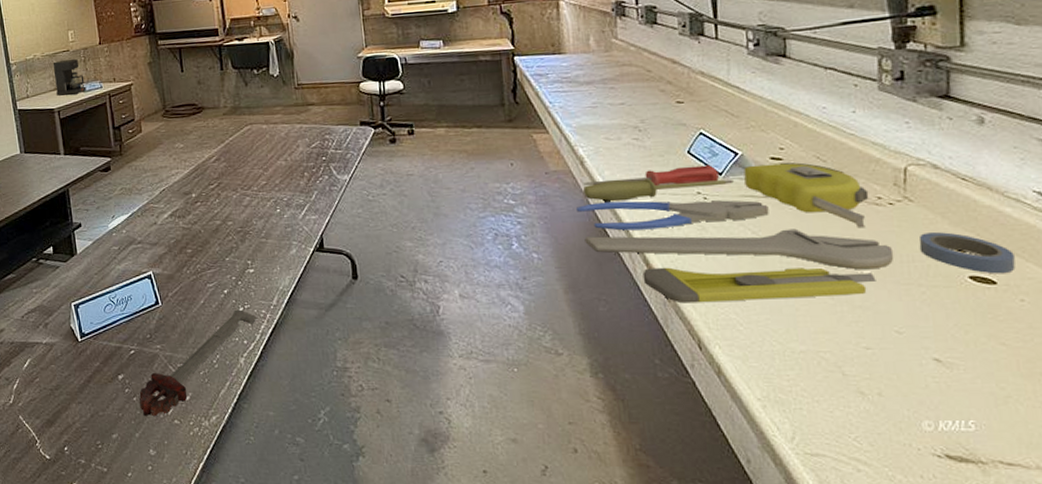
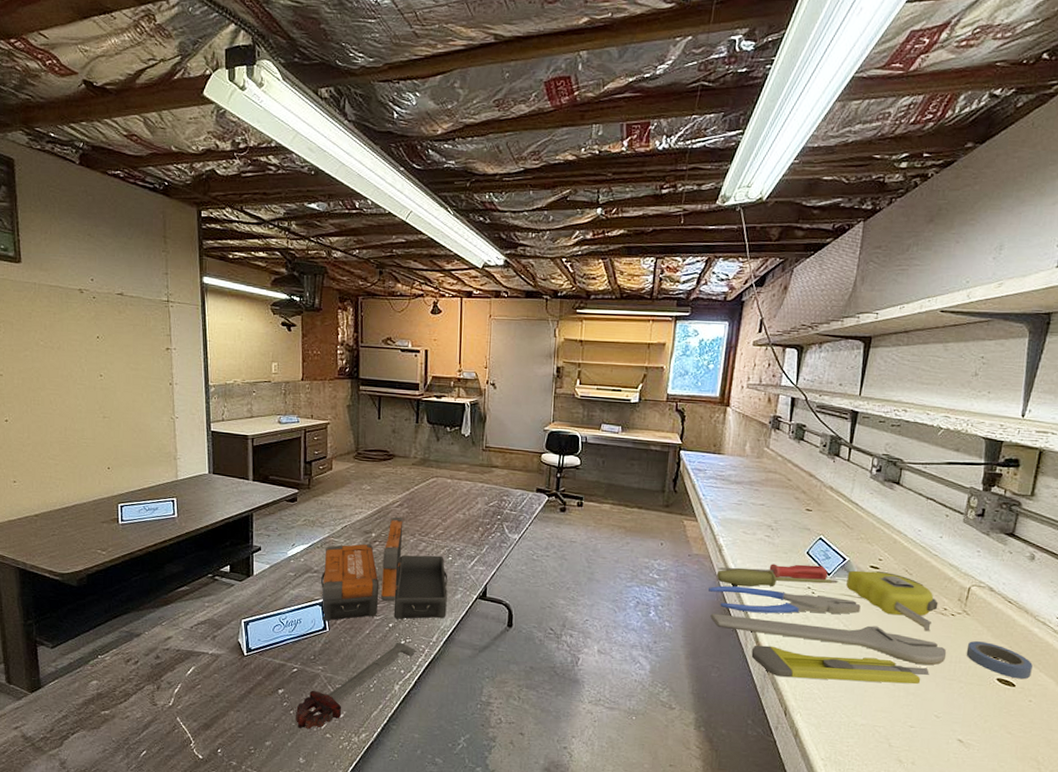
coffee maker: present [52,58,87,96] -> none [252,389,283,425]
toolbox: none [146,172,284,296] -> present [321,516,448,622]

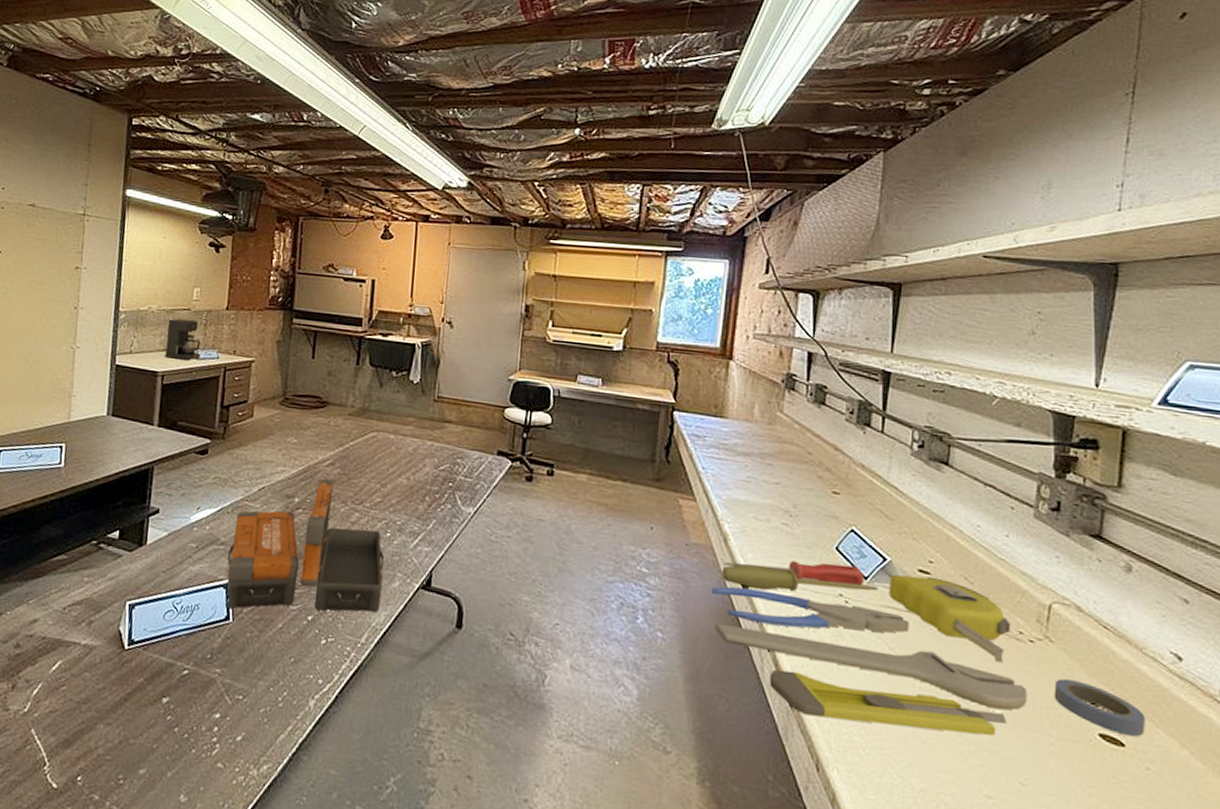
coffee maker: none [252,389,283,425] -> present [165,318,201,360]
key: present [296,643,416,729] -> none [180,642,340,754]

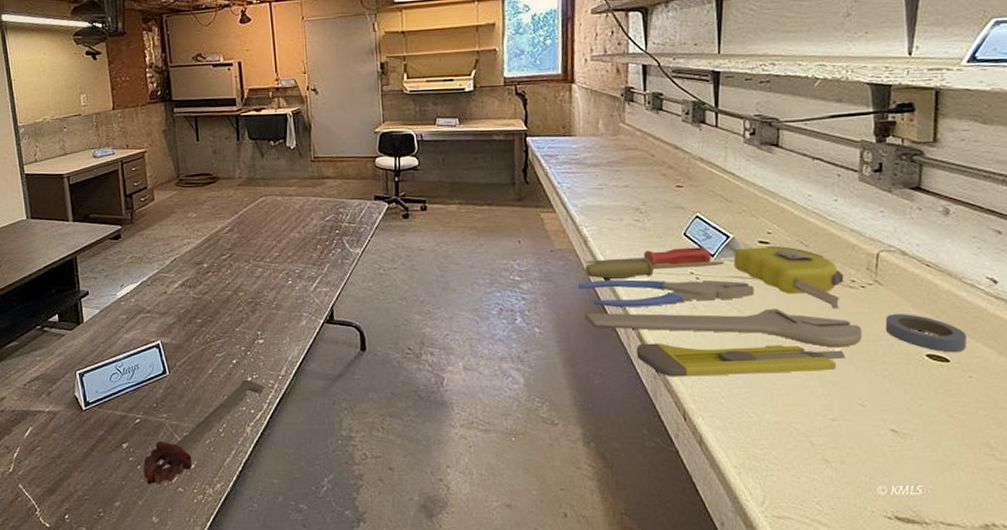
coffee maker: present [165,318,201,360] -> none [63,123,98,161]
key: none [180,642,340,754] -> present [143,380,265,485]
toolbox: present [224,478,385,613] -> none [155,243,293,365]

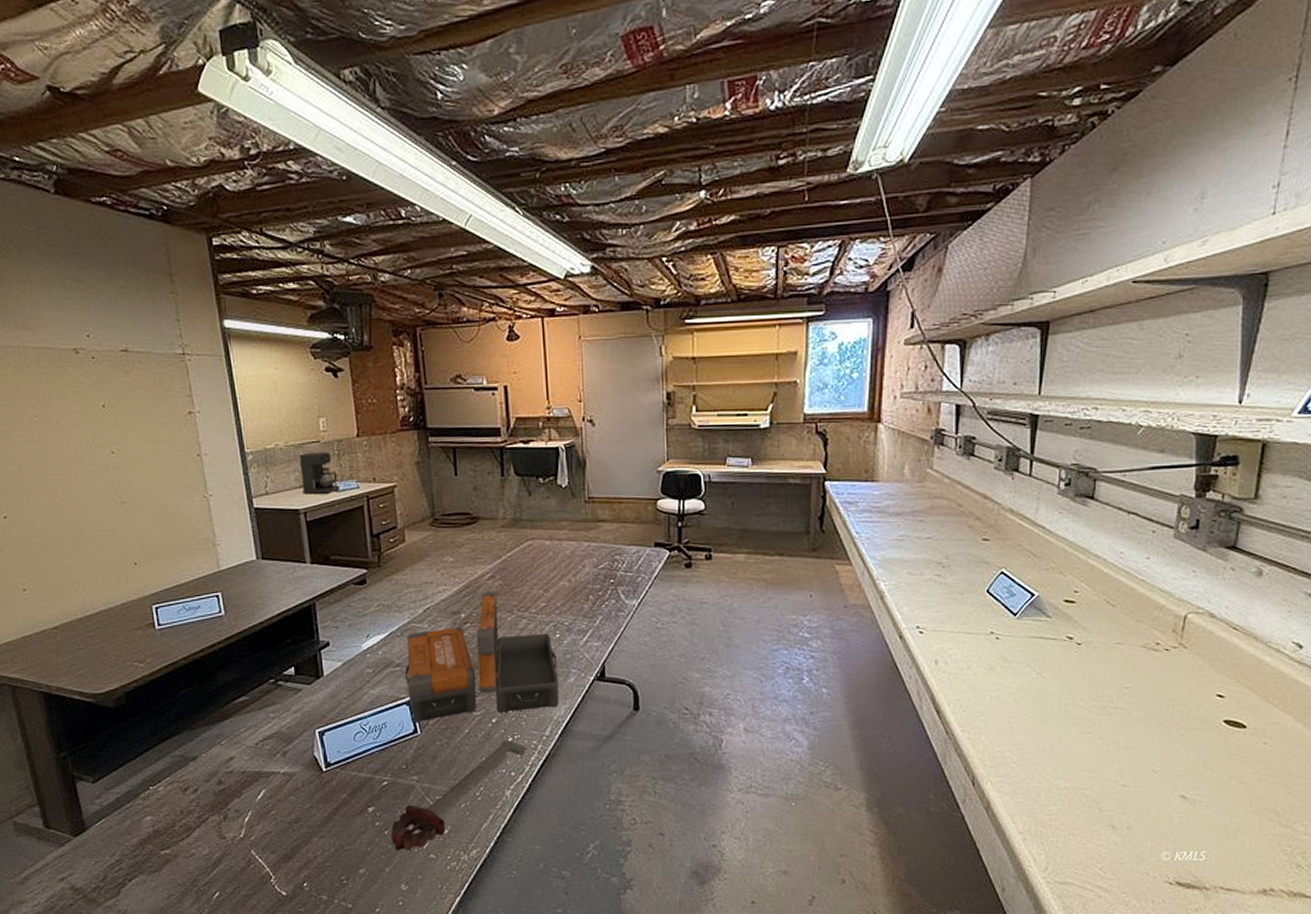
coffee maker: none [63,123,98,161] -> present [298,451,340,494]
toolbox: none [155,243,293,365] -> present [405,591,559,723]
tool set: present [577,245,967,377] -> none [870,605,1266,741]

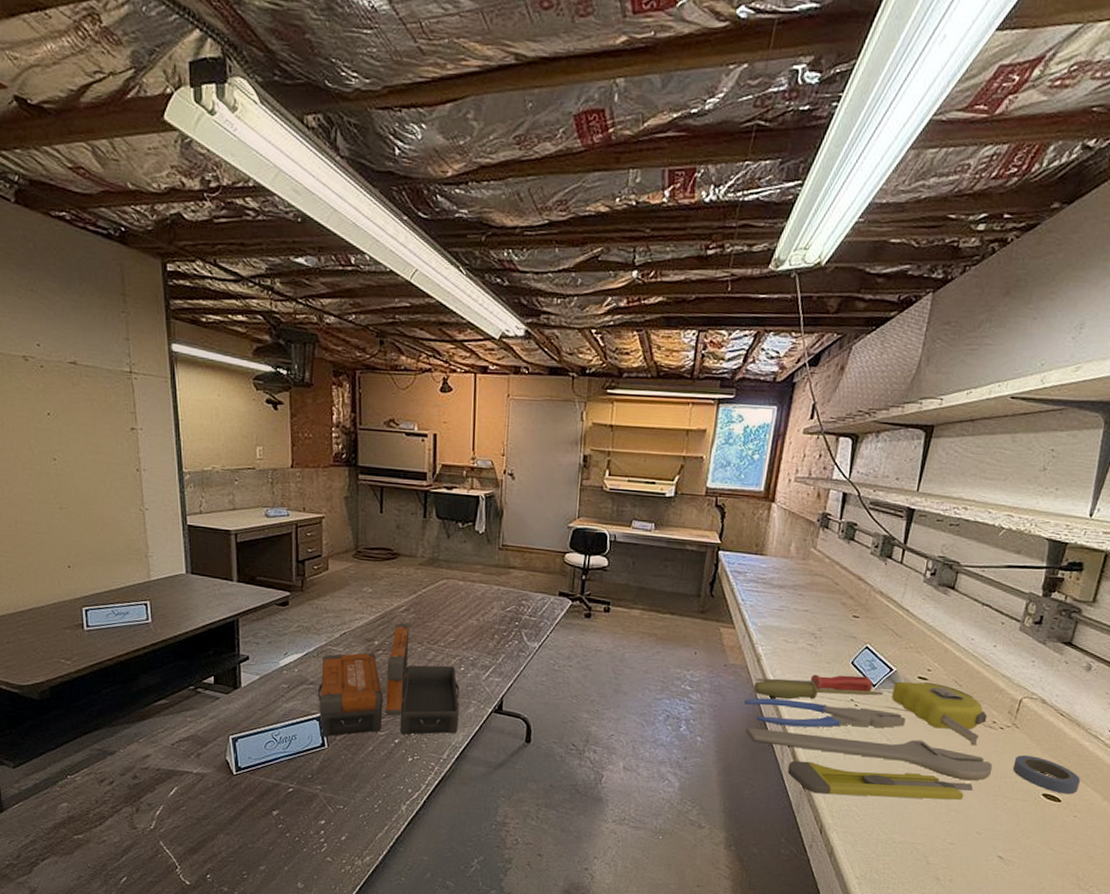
coffee maker: present [298,451,340,494] -> none [234,477,271,518]
key: present [391,741,527,851] -> none [293,760,425,852]
tool set: none [870,605,1266,741] -> present [743,674,1081,800]

